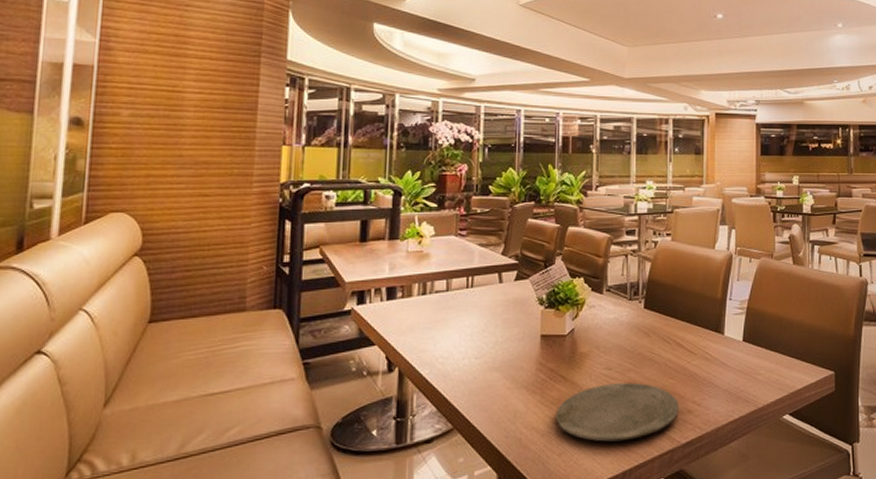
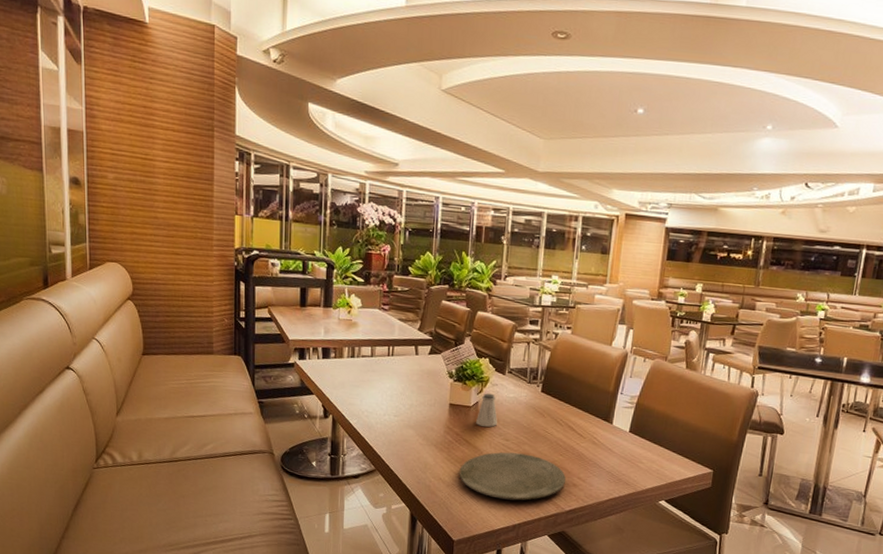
saltshaker: none [573,317,597,357] -> present [476,393,498,427]

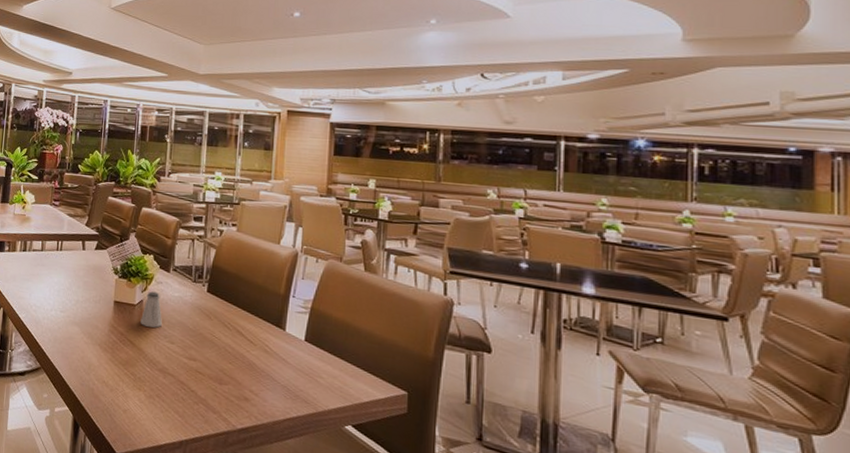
plate: present [459,452,566,501] -> none [123,356,236,413]

